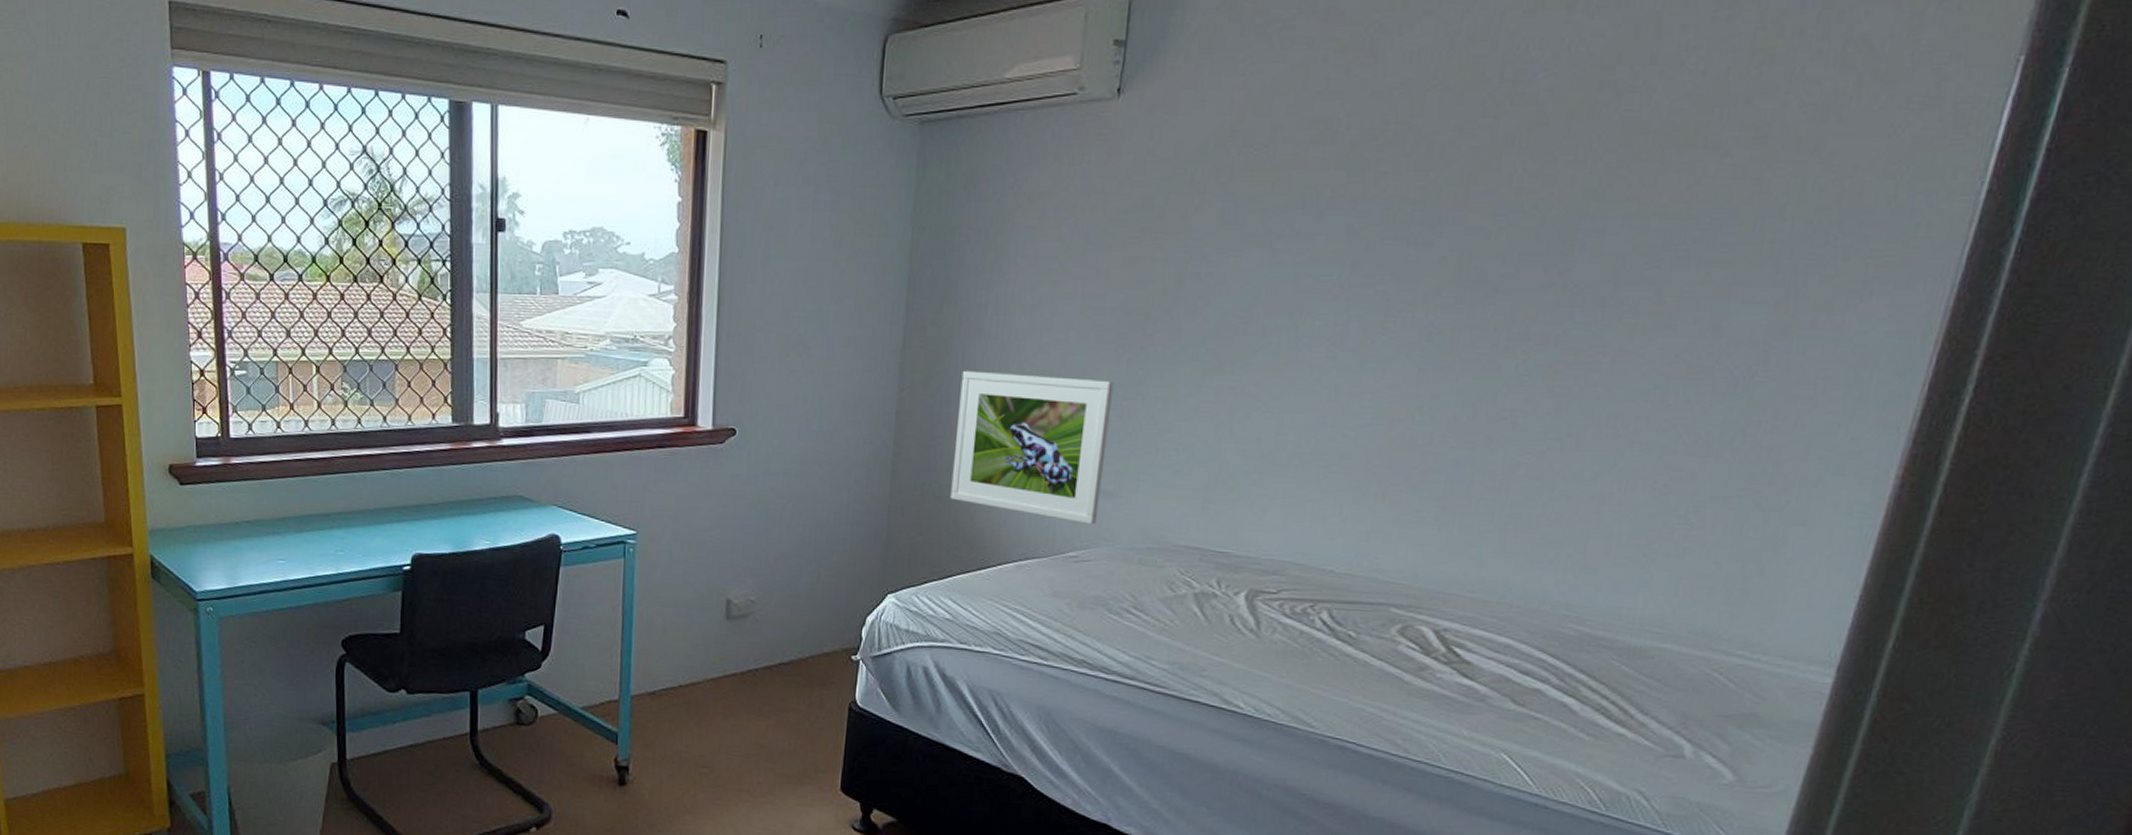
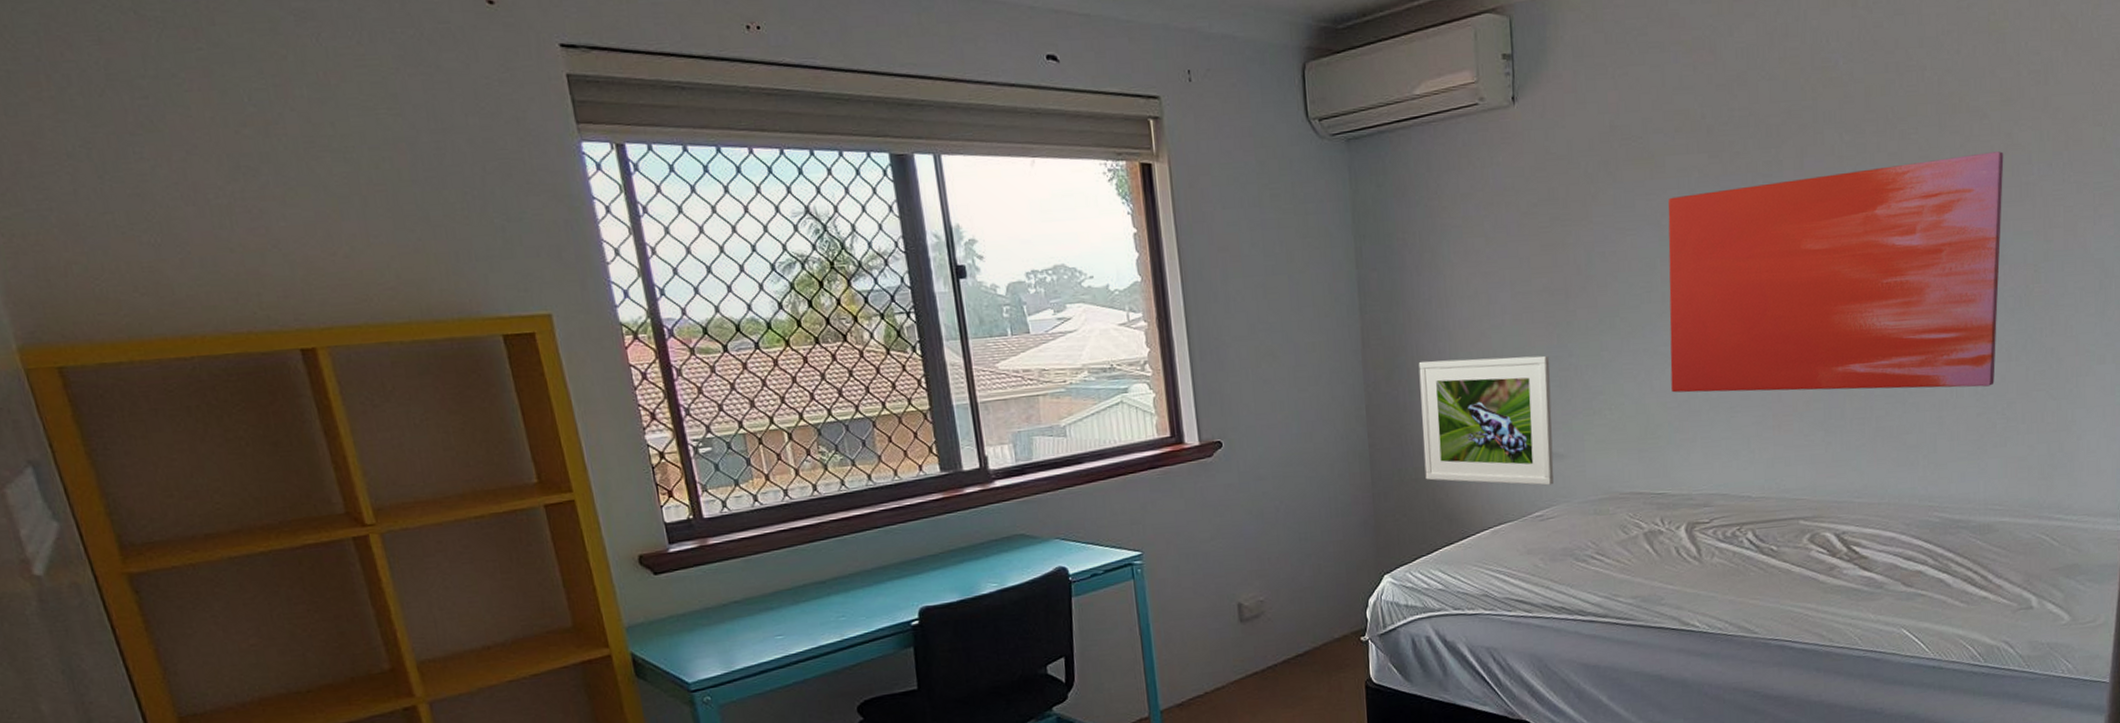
wall art: none [1255,199,1746,483] -> present [1668,151,2004,393]

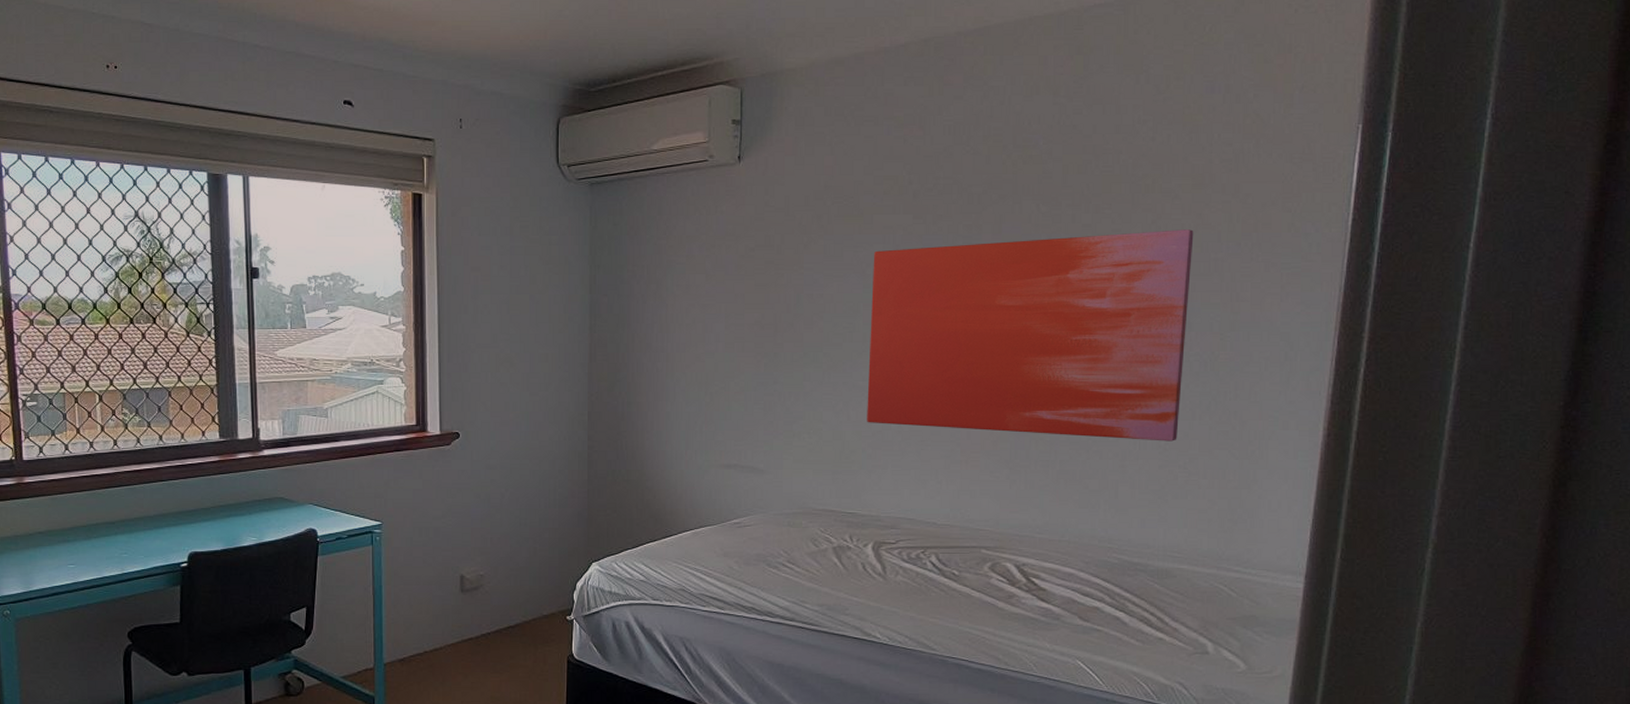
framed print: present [1418,355,1554,486] -> none [636,377,756,496]

